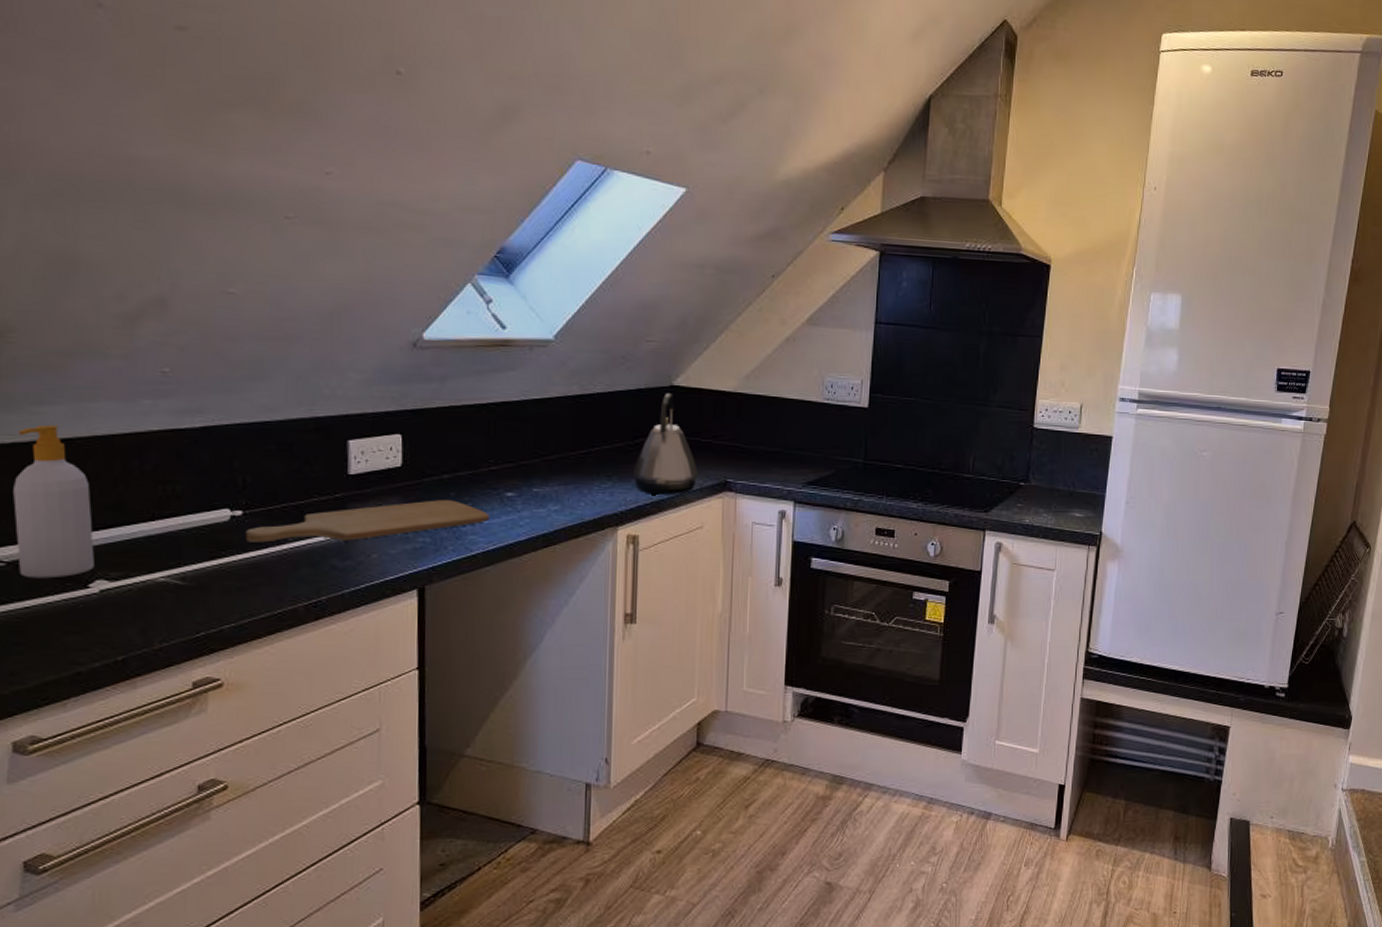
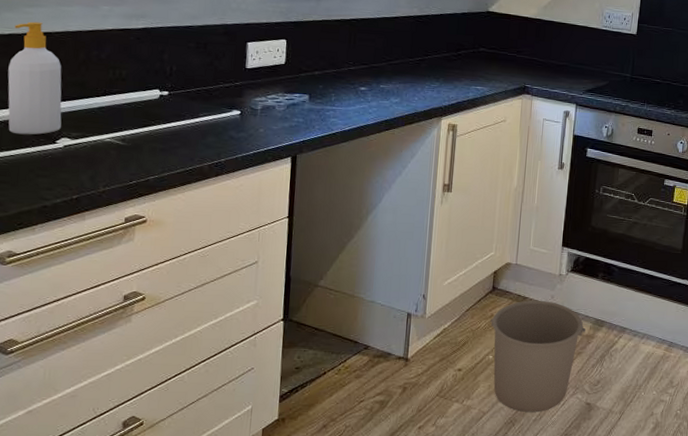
chopping board: present [245,500,490,543] -> none [169,90,347,118]
kettle: present [633,394,699,496] -> none [455,17,505,96]
bucket: none [695,756,821,900] -> present [490,300,586,412]

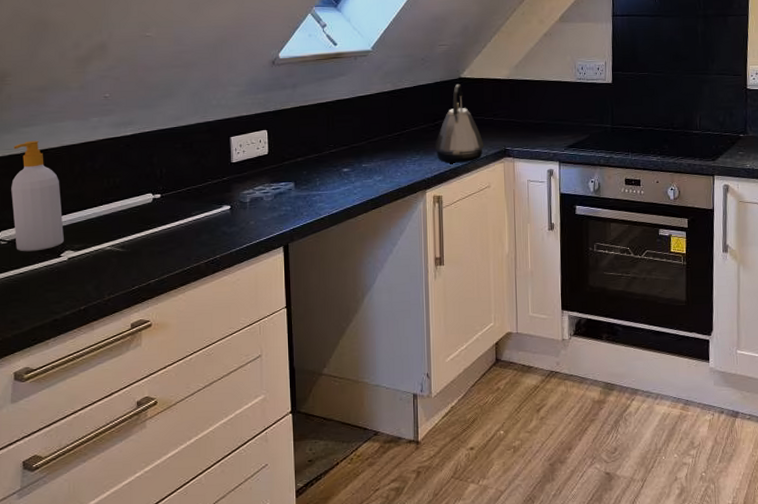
kettle: none [455,17,505,96] -> present [435,84,484,164]
bucket: present [490,300,586,412] -> none [497,368,597,488]

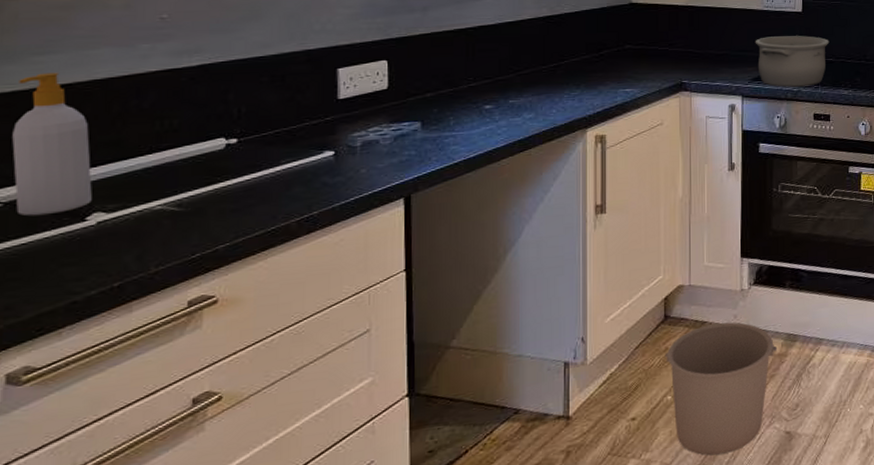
kettle: present [435,84,484,164] -> none [599,10,657,99]
bucket: none [497,368,597,488] -> present [665,322,778,456]
cooking pot: none [569,105,638,154] -> present [755,36,830,88]

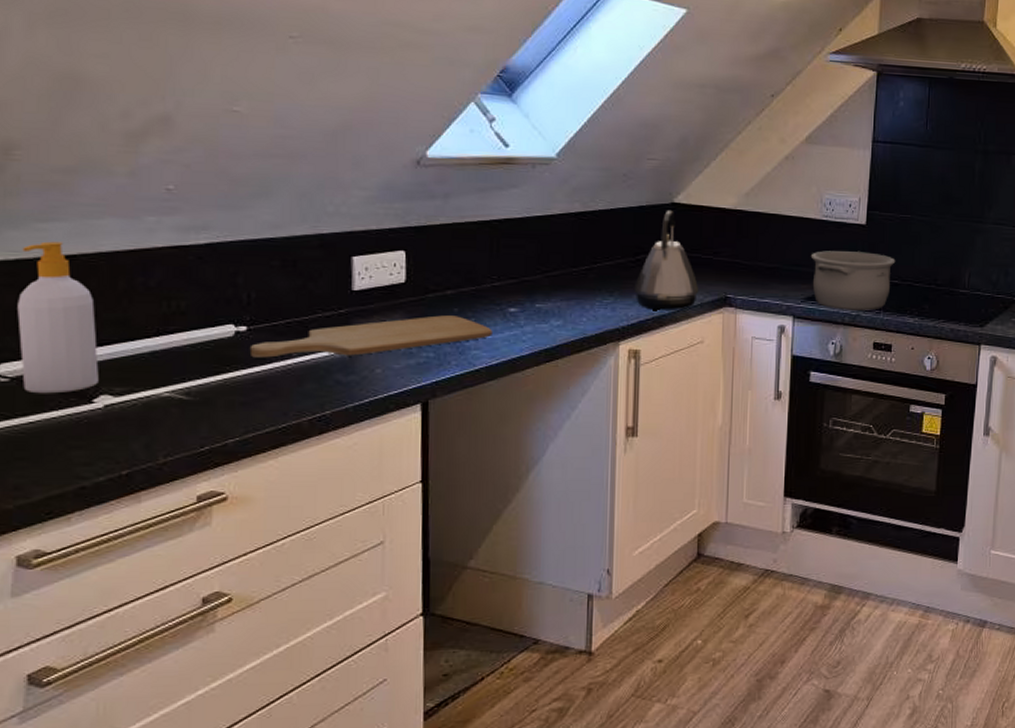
chopping board: none [239,115,470,167] -> present [249,315,493,358]
kettle: none [599,10,657,99] -> present [634,211,699,312]
bucket: present [665,322,778,456] -> none [696,567,820,708]

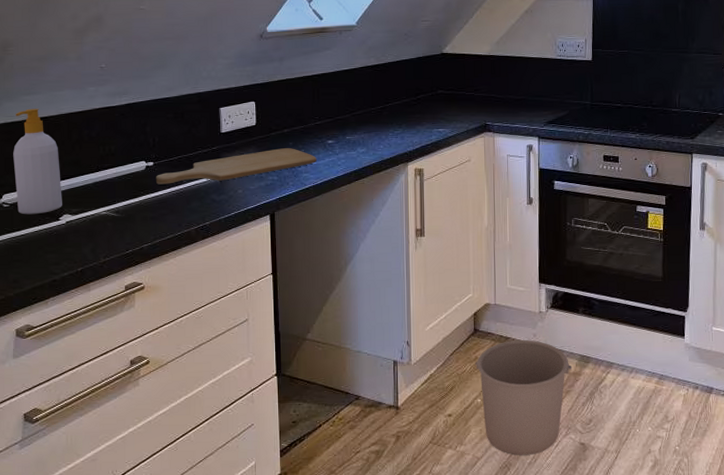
kettle: present [634,211,699,312] -> none [417,60,465,138]
bucket: none [696,567,820,708] -> present [475,340,573,455]
cooking pot: present [810,251,896,311] -> none [549,82,618,130]

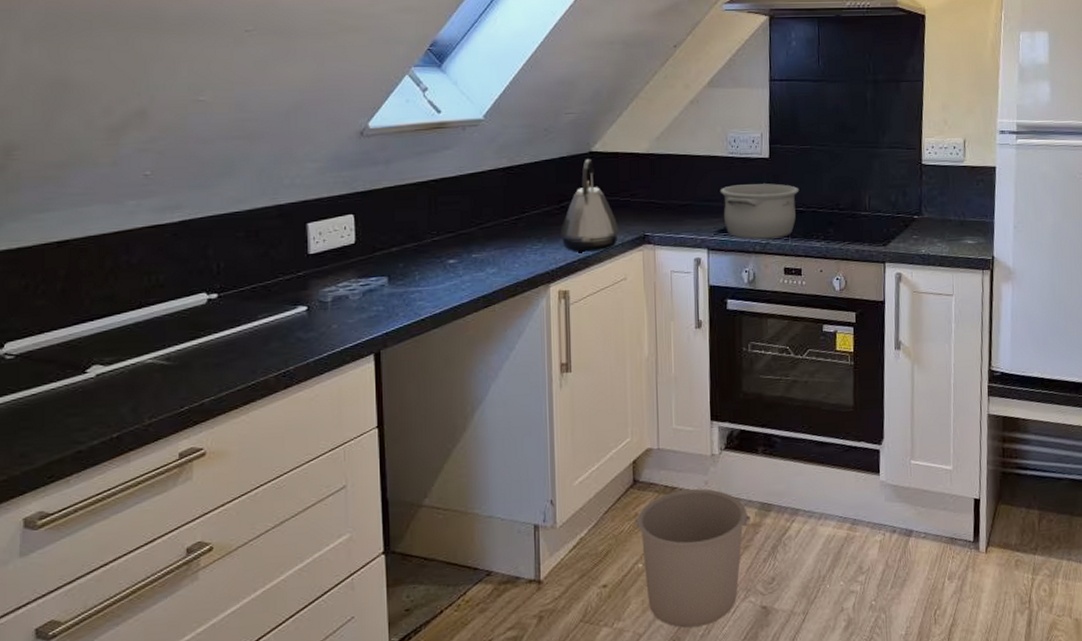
soap bottle: present [13,108,62,215] -> none [20,229,90,368]
chopping board: present [155,148,317,185] -> none [220,270,435,322]
kettle: none [417,60,465,138] -> present [560,159,620,253]
cooking pot: none [549,82,618,130] -> present [720,183,799,240]

